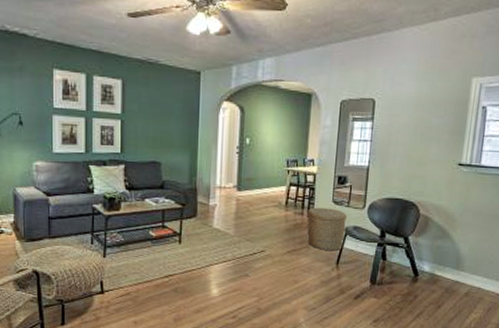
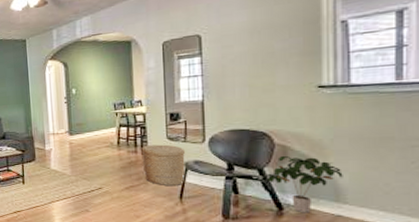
potted plant: none [410,225,465,279] -> present [267,155,343,213]

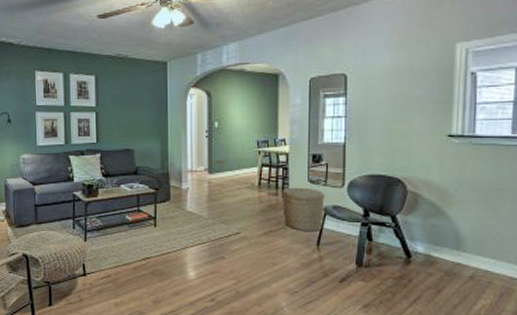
potted plant: present [267,155,343,213] -> none [399,203,464,261]

